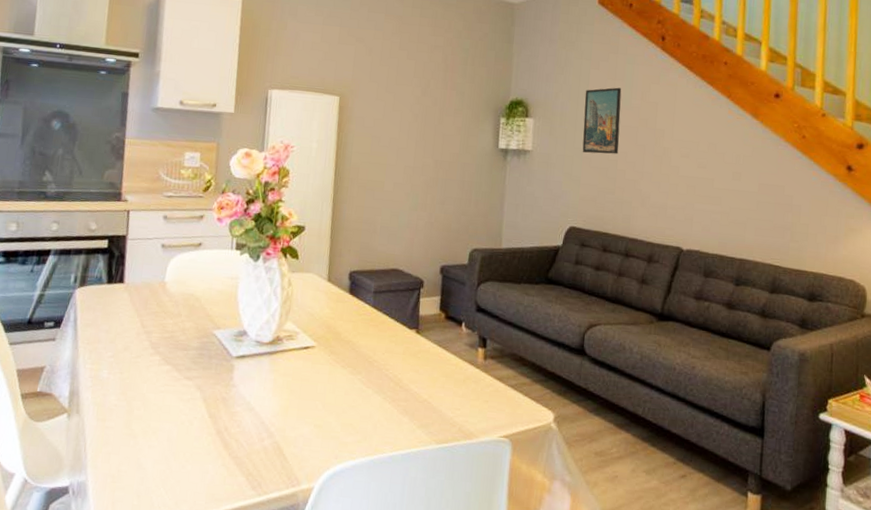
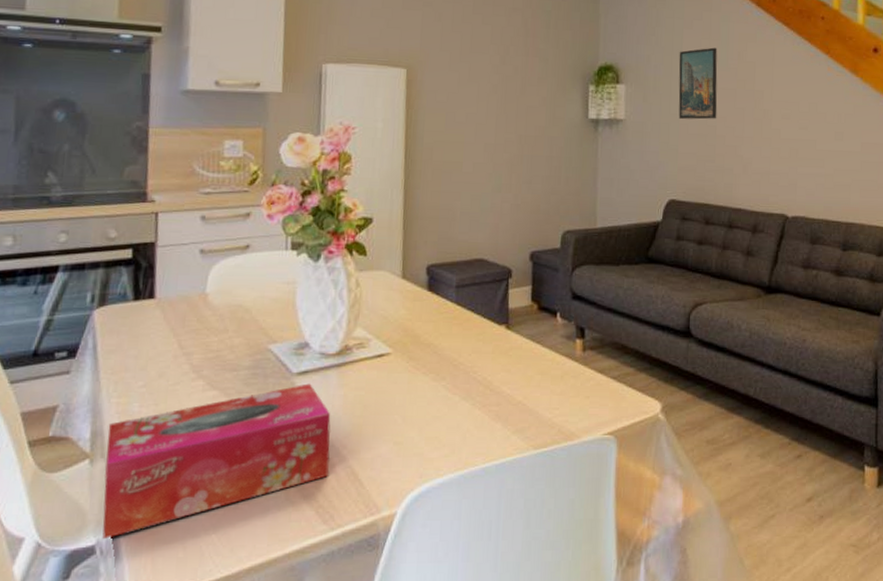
tissue box: none [74,366,263,482] -> present [102,383,331,539]

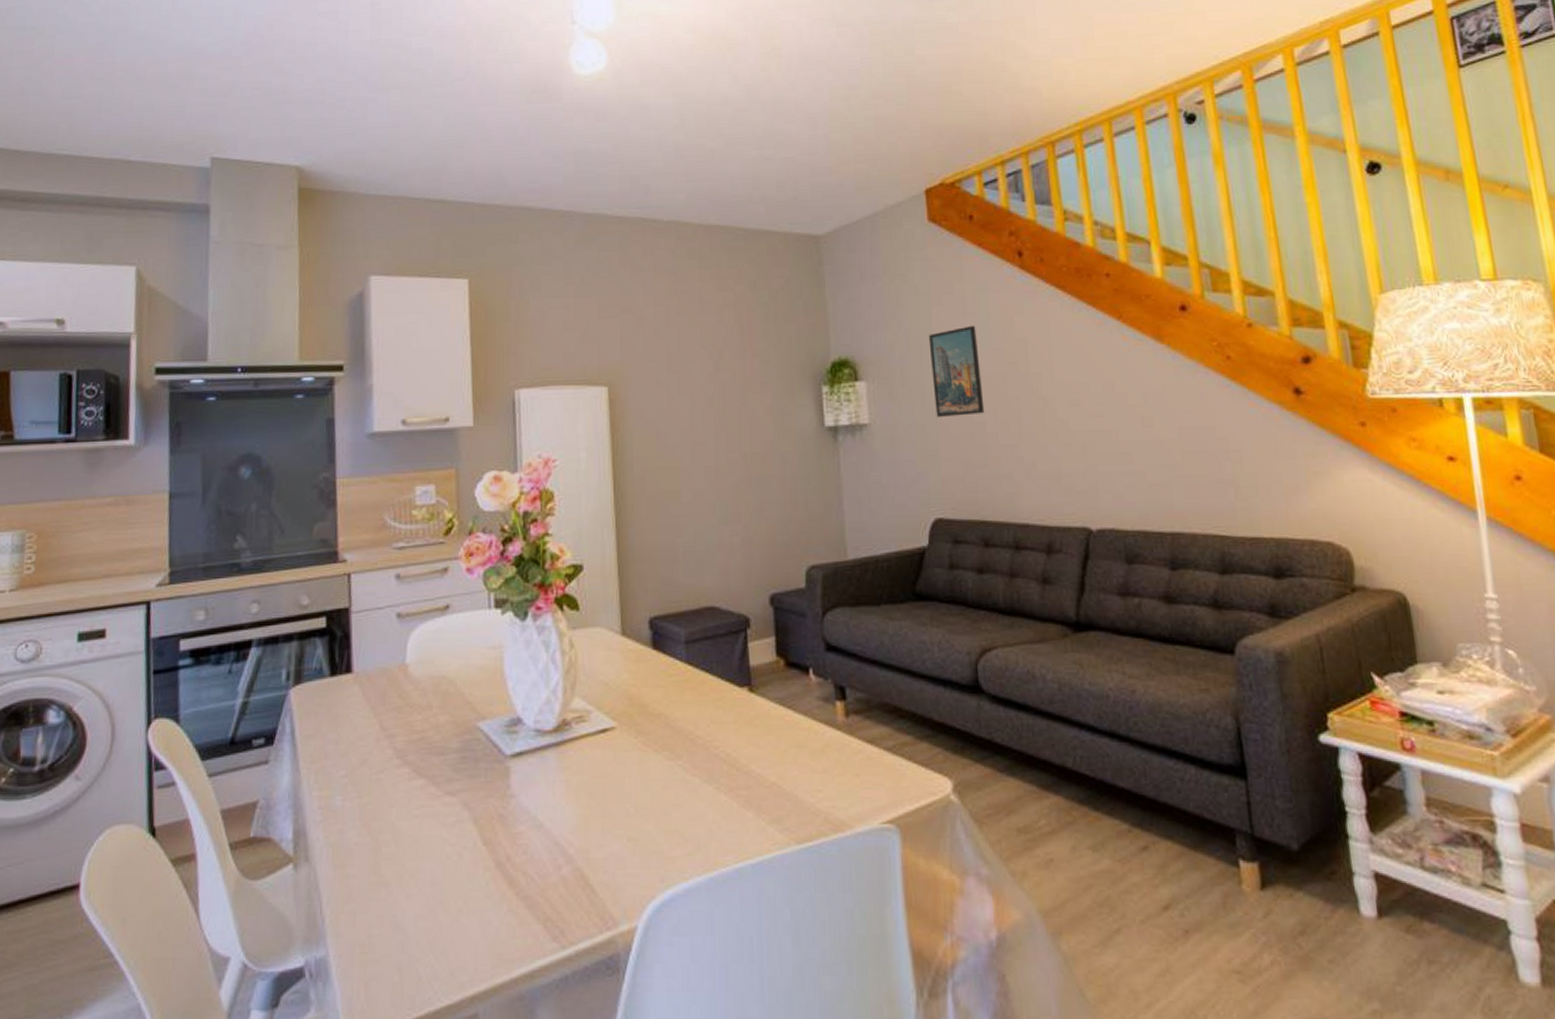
tissue box: present [102,383,331,539] -> none [310,767,554,959]

